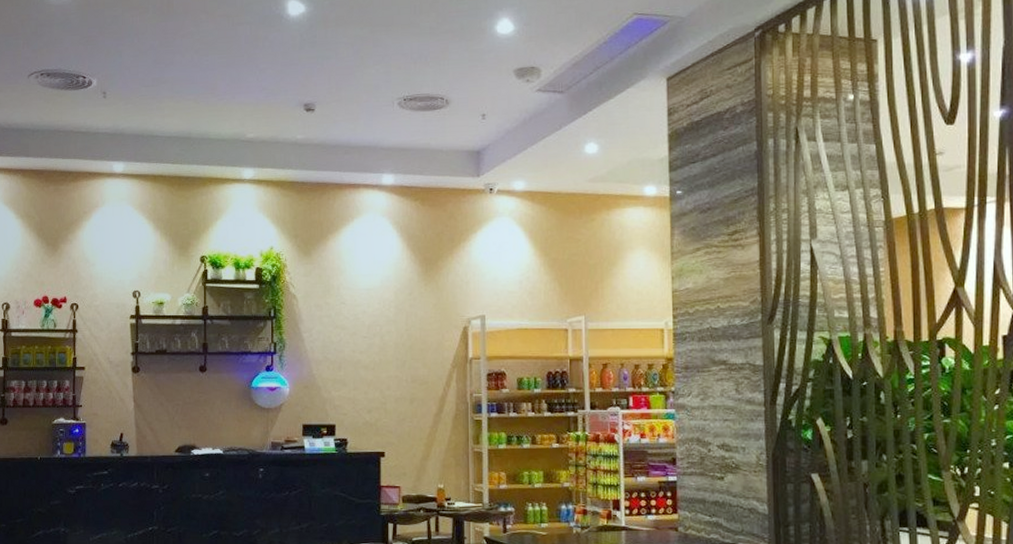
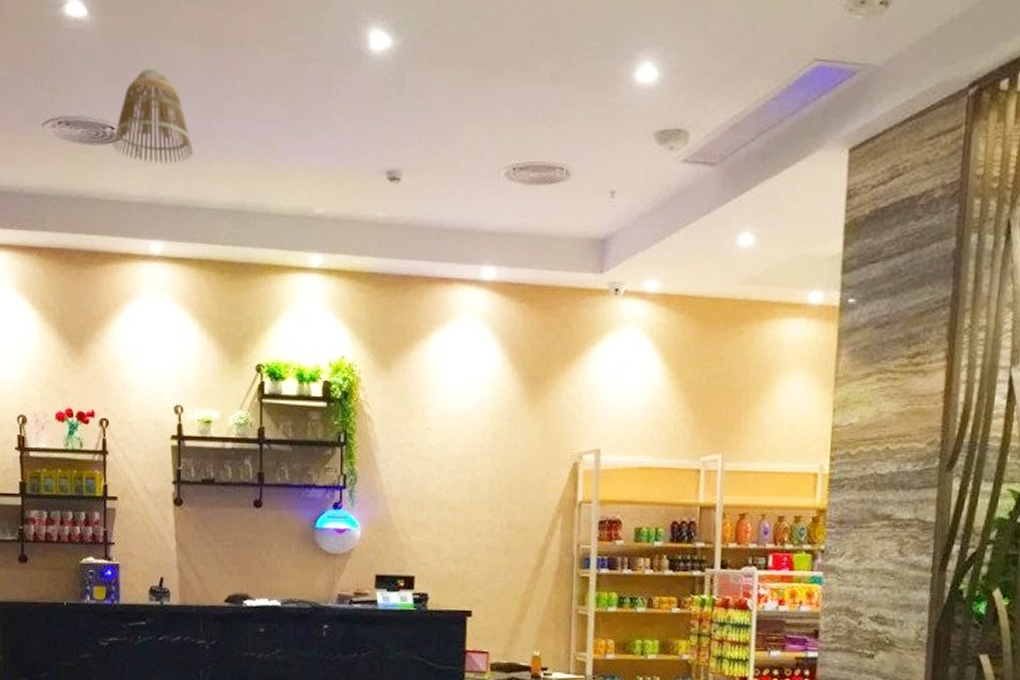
lamp shade: none [84,32,148,103] -> present [113,68,193,164]

